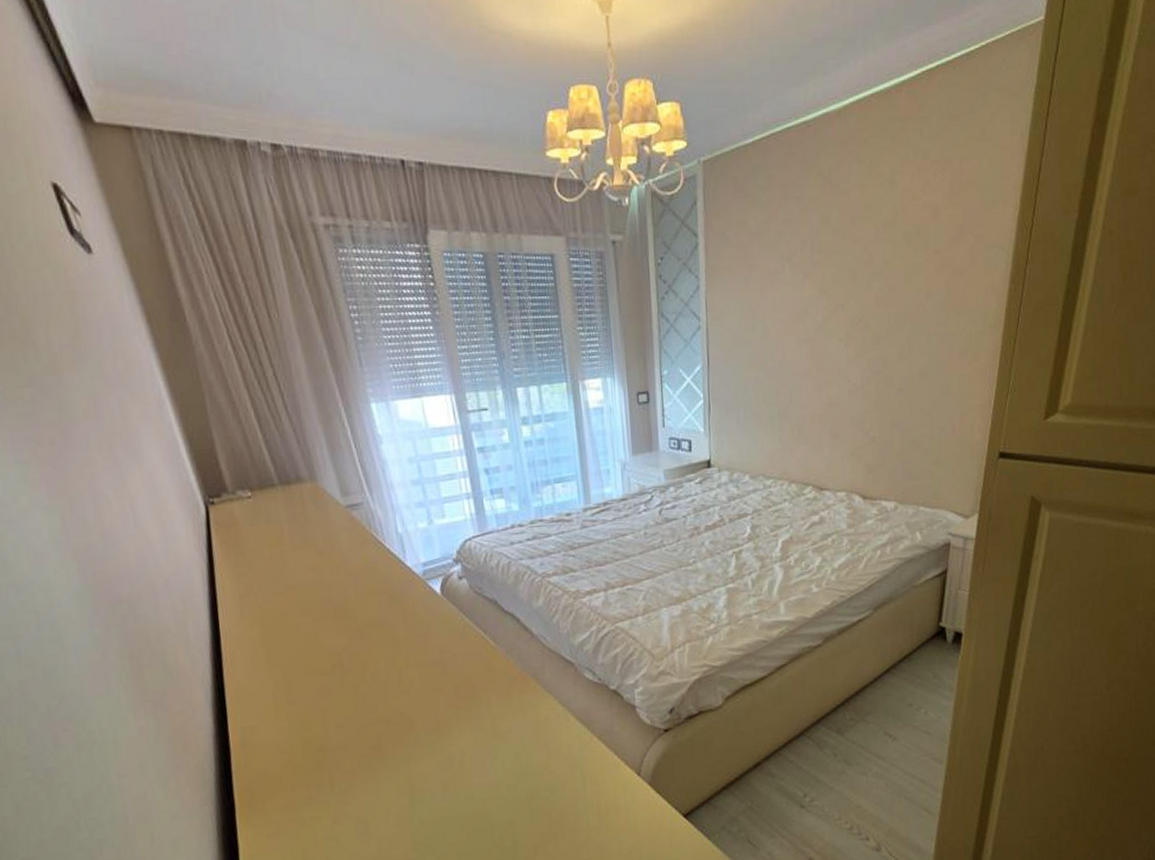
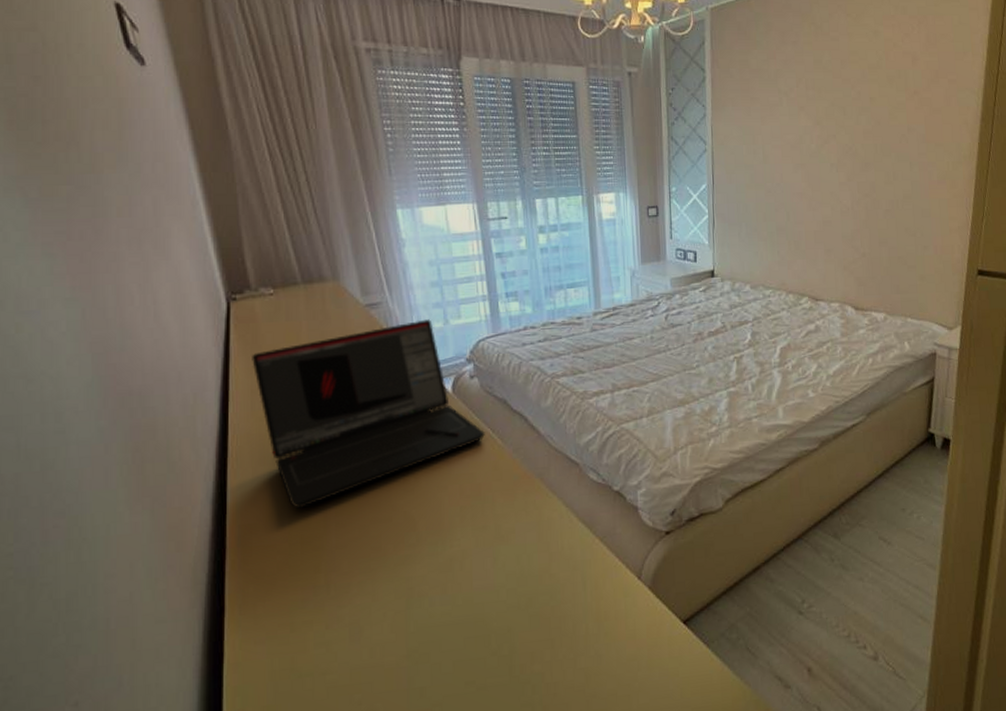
laptop: none [236,519,477,711] -> present [252,319,485,508]

